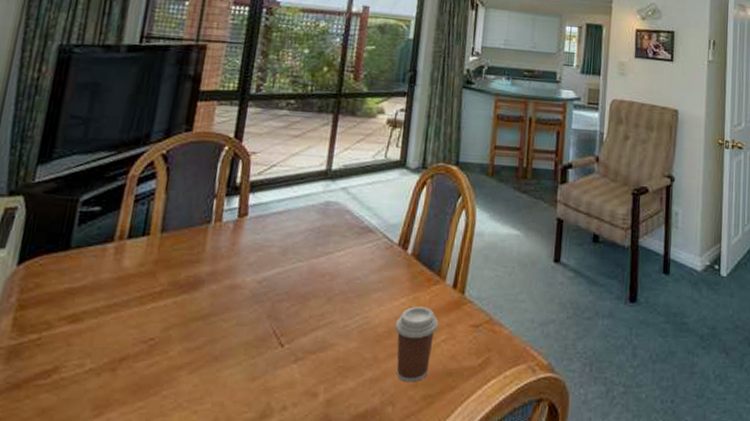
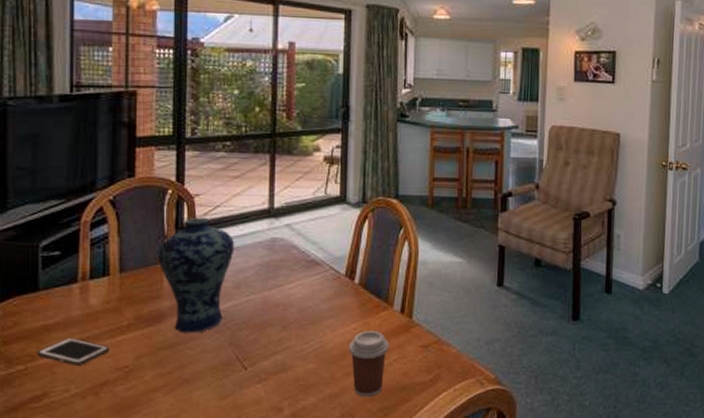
cell phone: none [54,304,137,336] -> present [36,338,109,365]
vase: none [203,176,287,303] -> present [158,217,235,333]

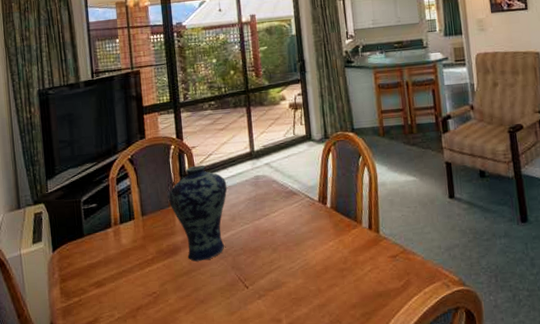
cell phone: present [36,338,109,365] -> none [87,272,140,295]
coffee cup: present [349,331,389,397] -> none [329,247,363,305]

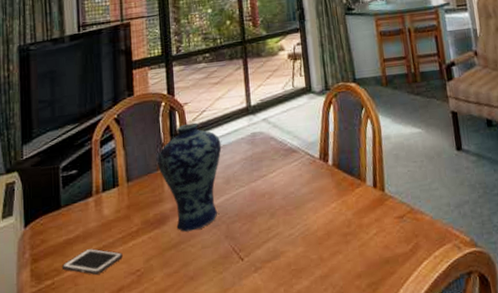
cell phone: none [87,272,140,295] -> present [61,248,123,275]

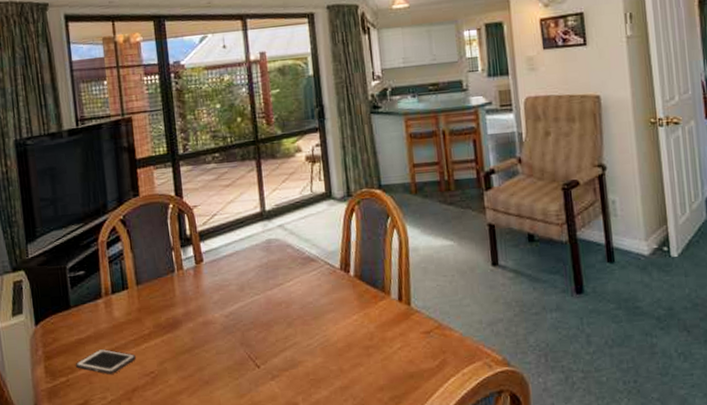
vase: present [157,122,222,232] -> none [167,226,235,337]

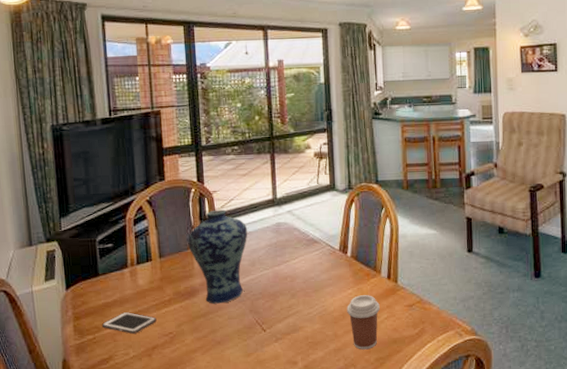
vase: none [167,226,235,337] -> present [188,209,248,304]
coffee cup: none [352,321,392,387] -> present [347,295,380,350]

